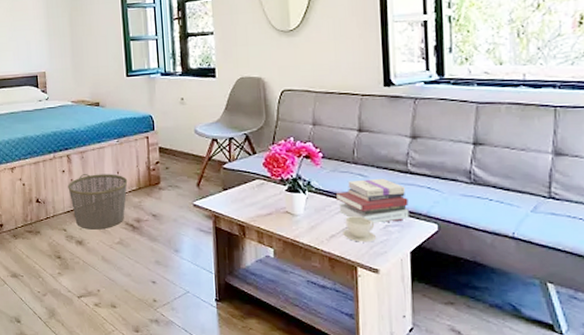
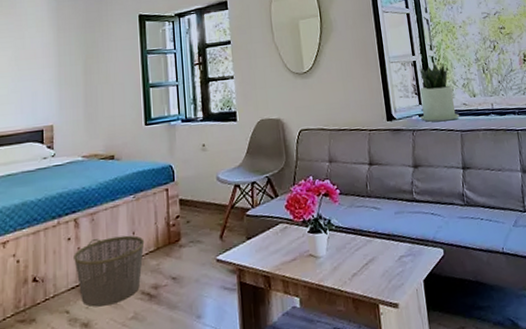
books: present [335,178,409,223] -> none [353,208,419,256]
teacup: present [342,216,377,242] -> none [362,250,394,278]
planter: none [426,24,478,91] -> present [419,64,460,122]

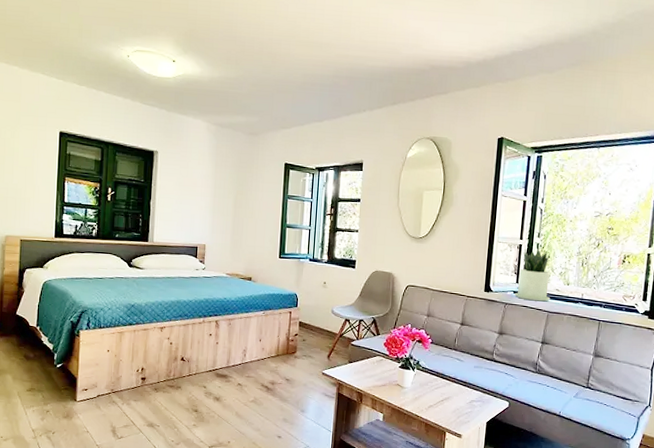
basket: present [74,235,145,307] -> none [213,339,268,389]

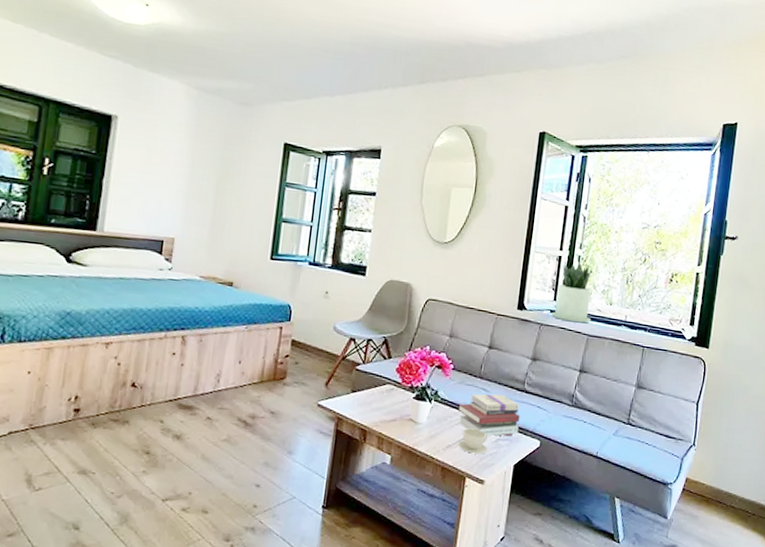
books: none [436,363,491,399] -> present [457,394,520,437]
teacup: none [438,391,464,413] -> present [457,428,488,454]

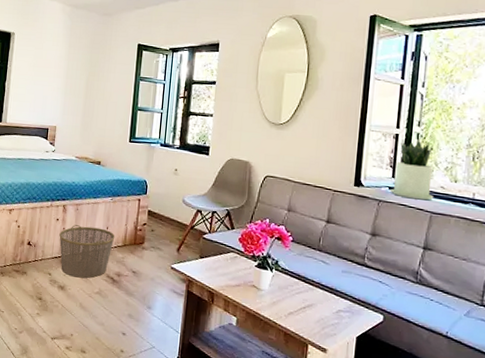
basket: none [175,359,250,424] -> present [59,225,115,279]
books: present [457,394,520,437] -> none [298,265,361,309]
teacup: present [457,428,488,454] -> none [299,297,329,324]

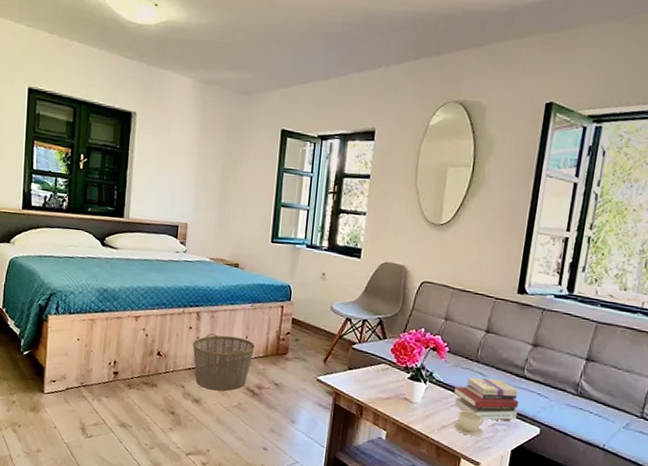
books: none [298,265,361,309] -> present [453,377,519,422]
teacup: none [299,297,329,324] -> present [452,410,485,437]
planter: present [390,139,434,201] -> none [555,243,605,310]

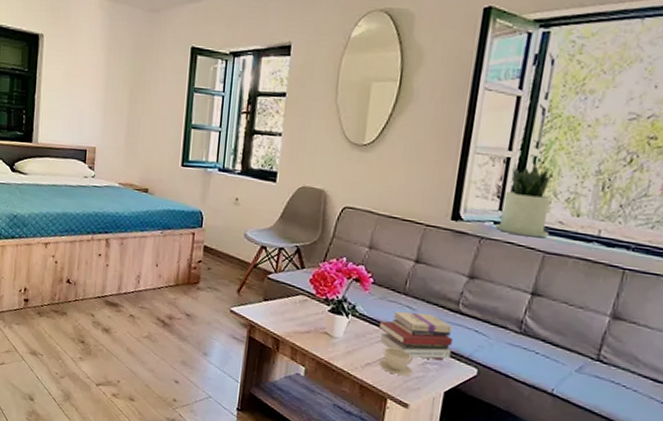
basket: present [193,333,256,391] -> none [102,261,166,321]
planter: none [555,243,605,310] -> present [495,164,553,238]

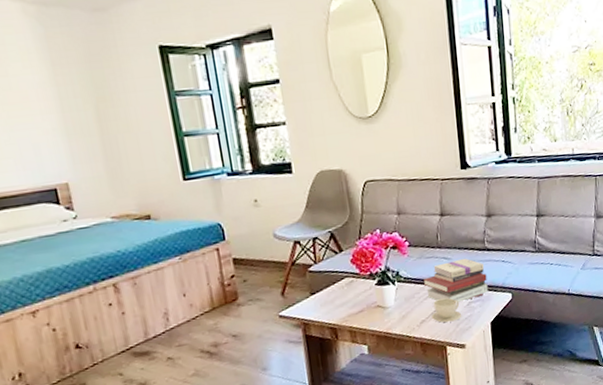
planter: present [495,164,553,238] -> none [496,105,539,170]

